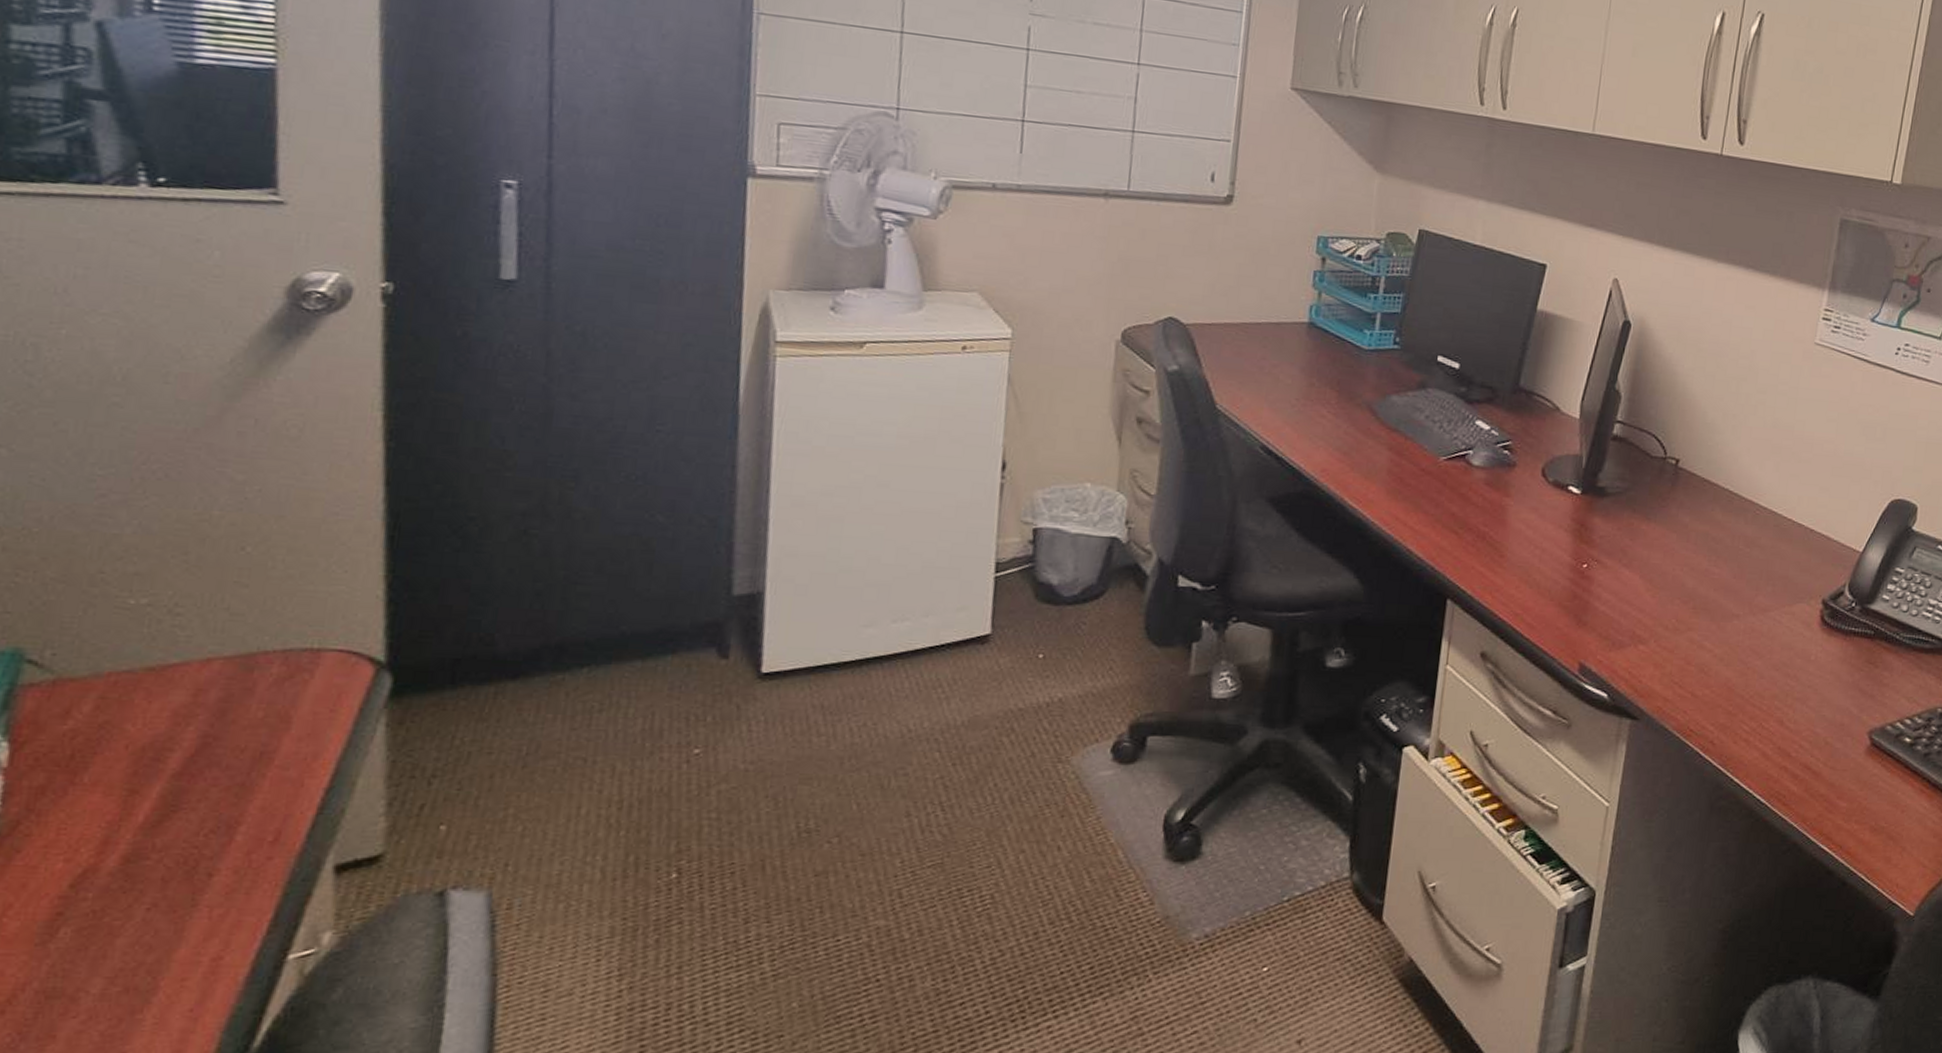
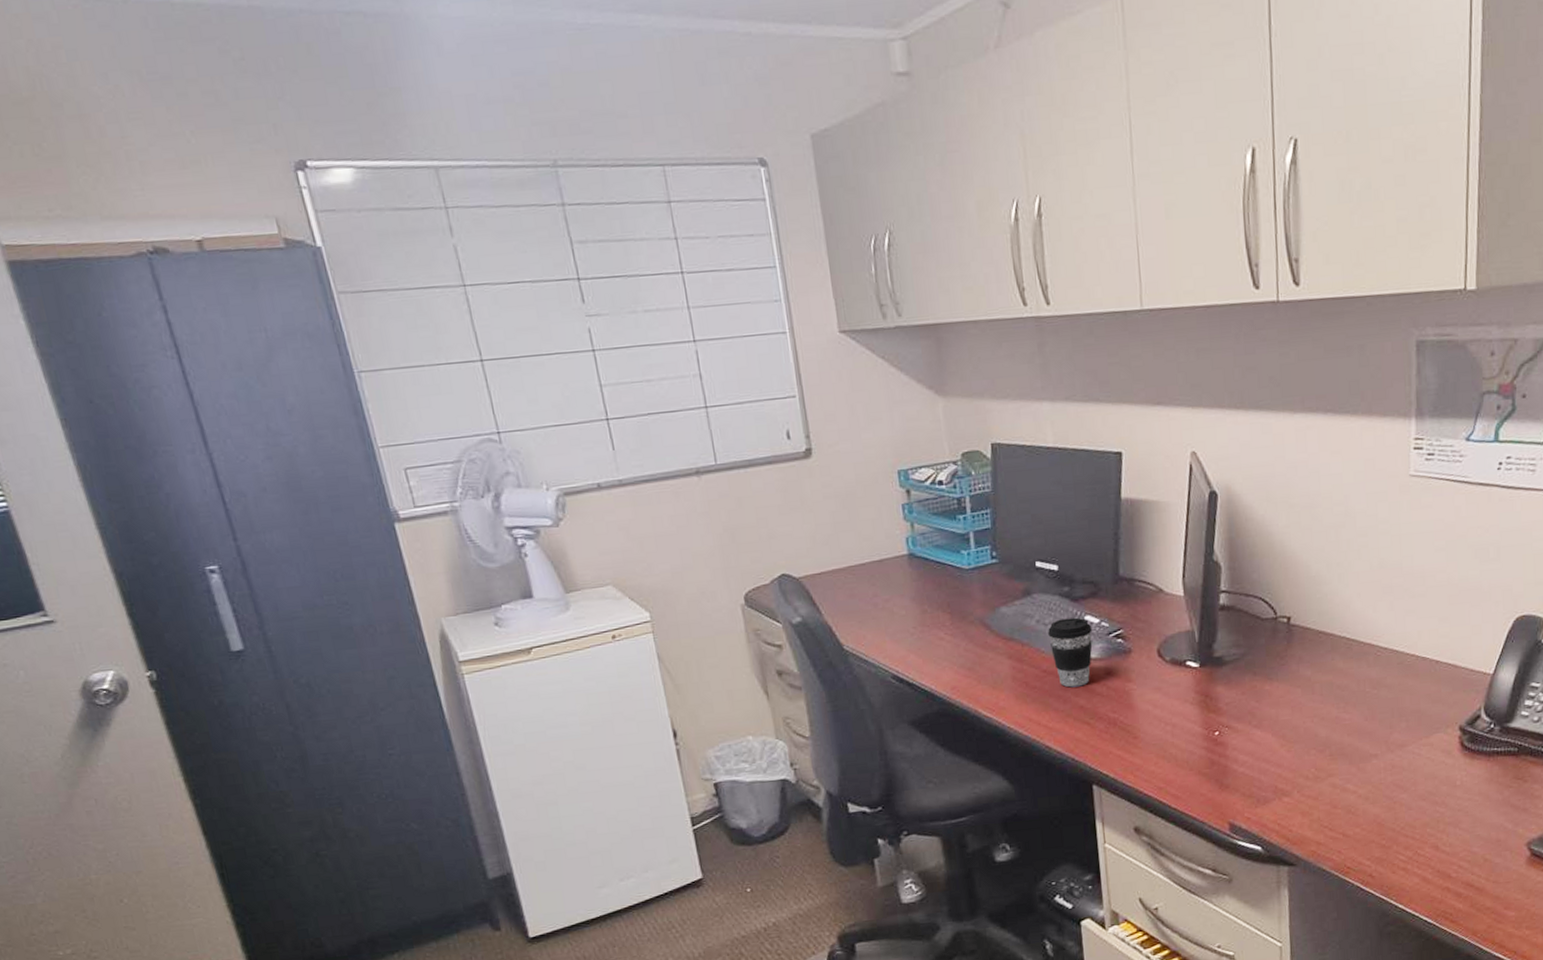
coffee cup: none [1434,419,1481,493] -> present [1048,617,1093,688]

